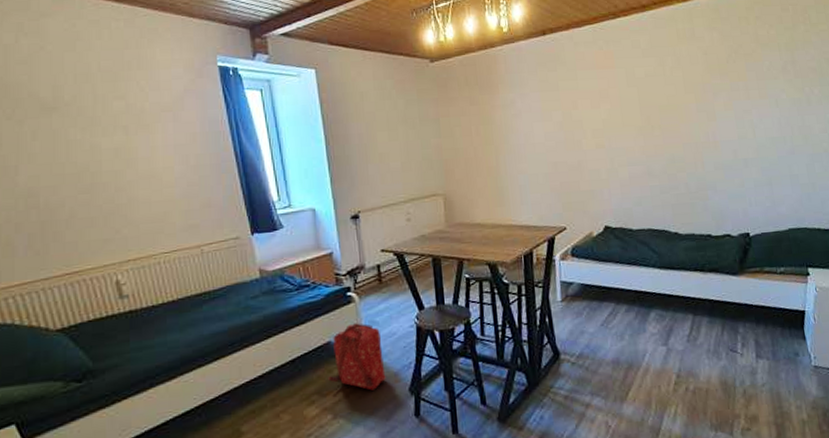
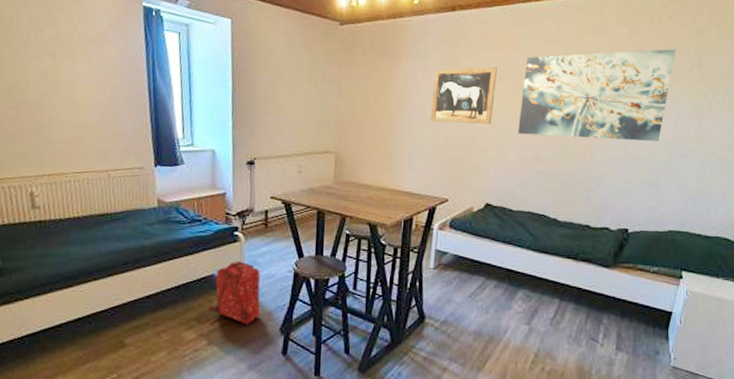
wall art: none [533,86,599,150] -> present [431,66,498,124]
wall art: none [624,48,768,152] -> present [518,48,676,141]

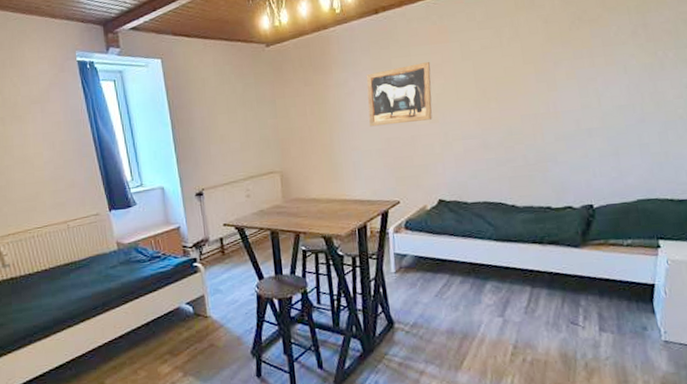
backpack: present [207,261,261,325] -> none [178,291,230,352]
wall art: present [518,48,676,141] -> none [458,12,616,125]

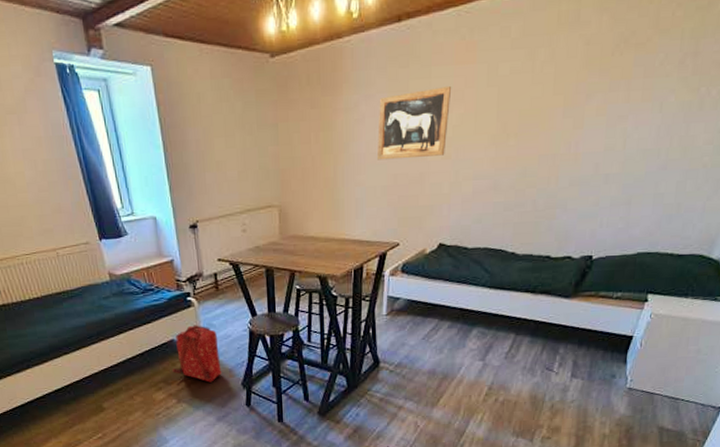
backpack: none [178,291,230,352] -> present [172,325,222,383]

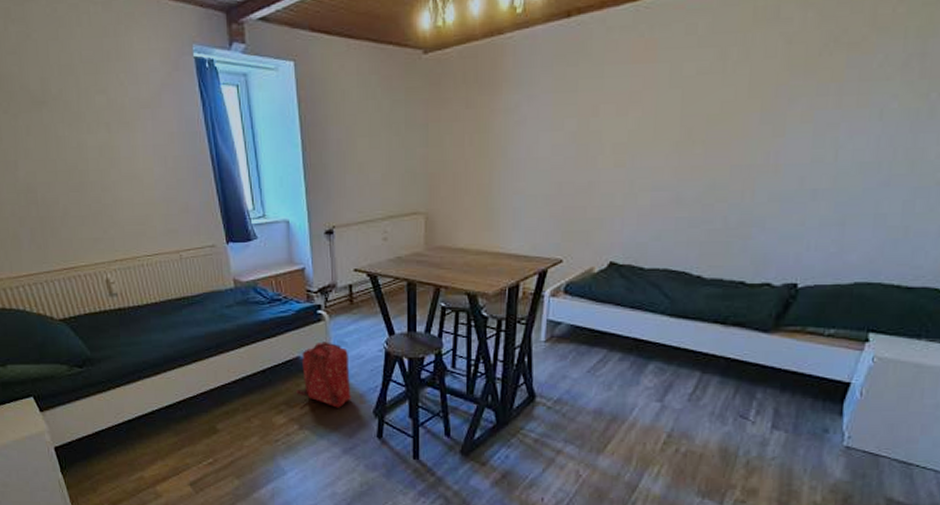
wall art: present [378,85,452,160] -> none [540,86,628,166]

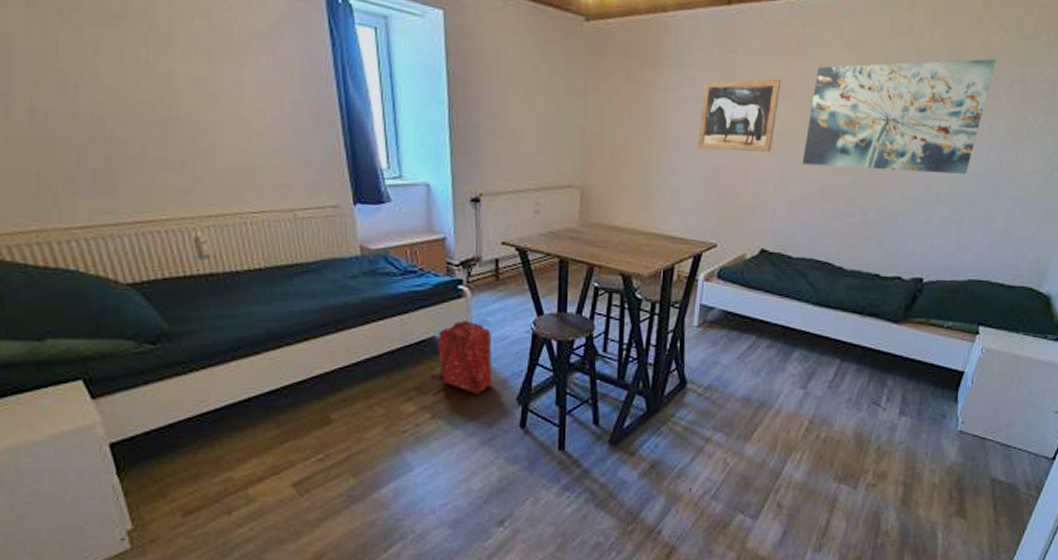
wall art: none [540,86,628,166] -> present [698,78,782,152]
wall art: none [653,33,887,173] -> present [802,58,996,174]

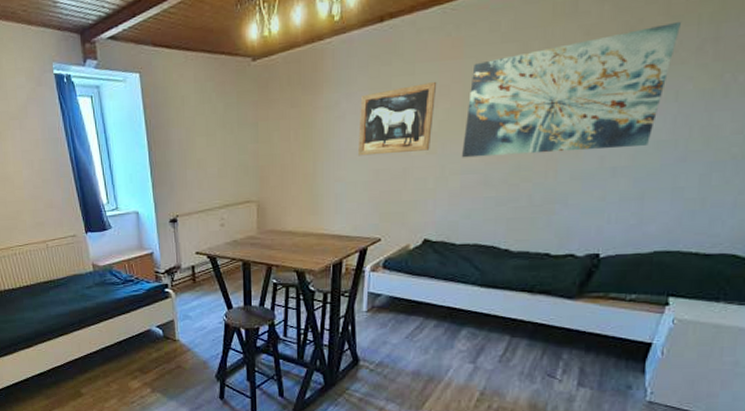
backpack: present [429,320,493,395] -> none [148,316,196,373]

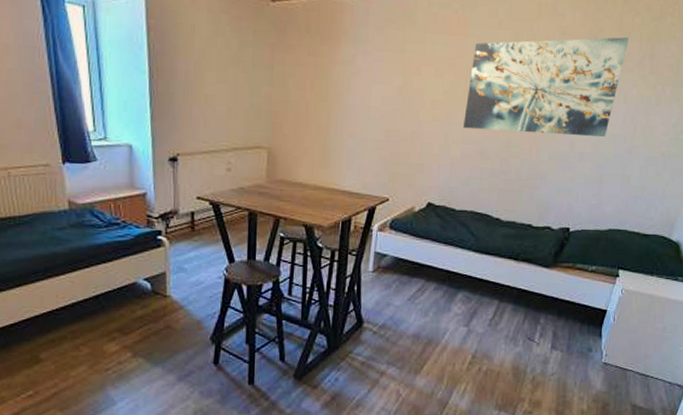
wall art: present [358,81,437,156] -> none [371,53,445,117]

